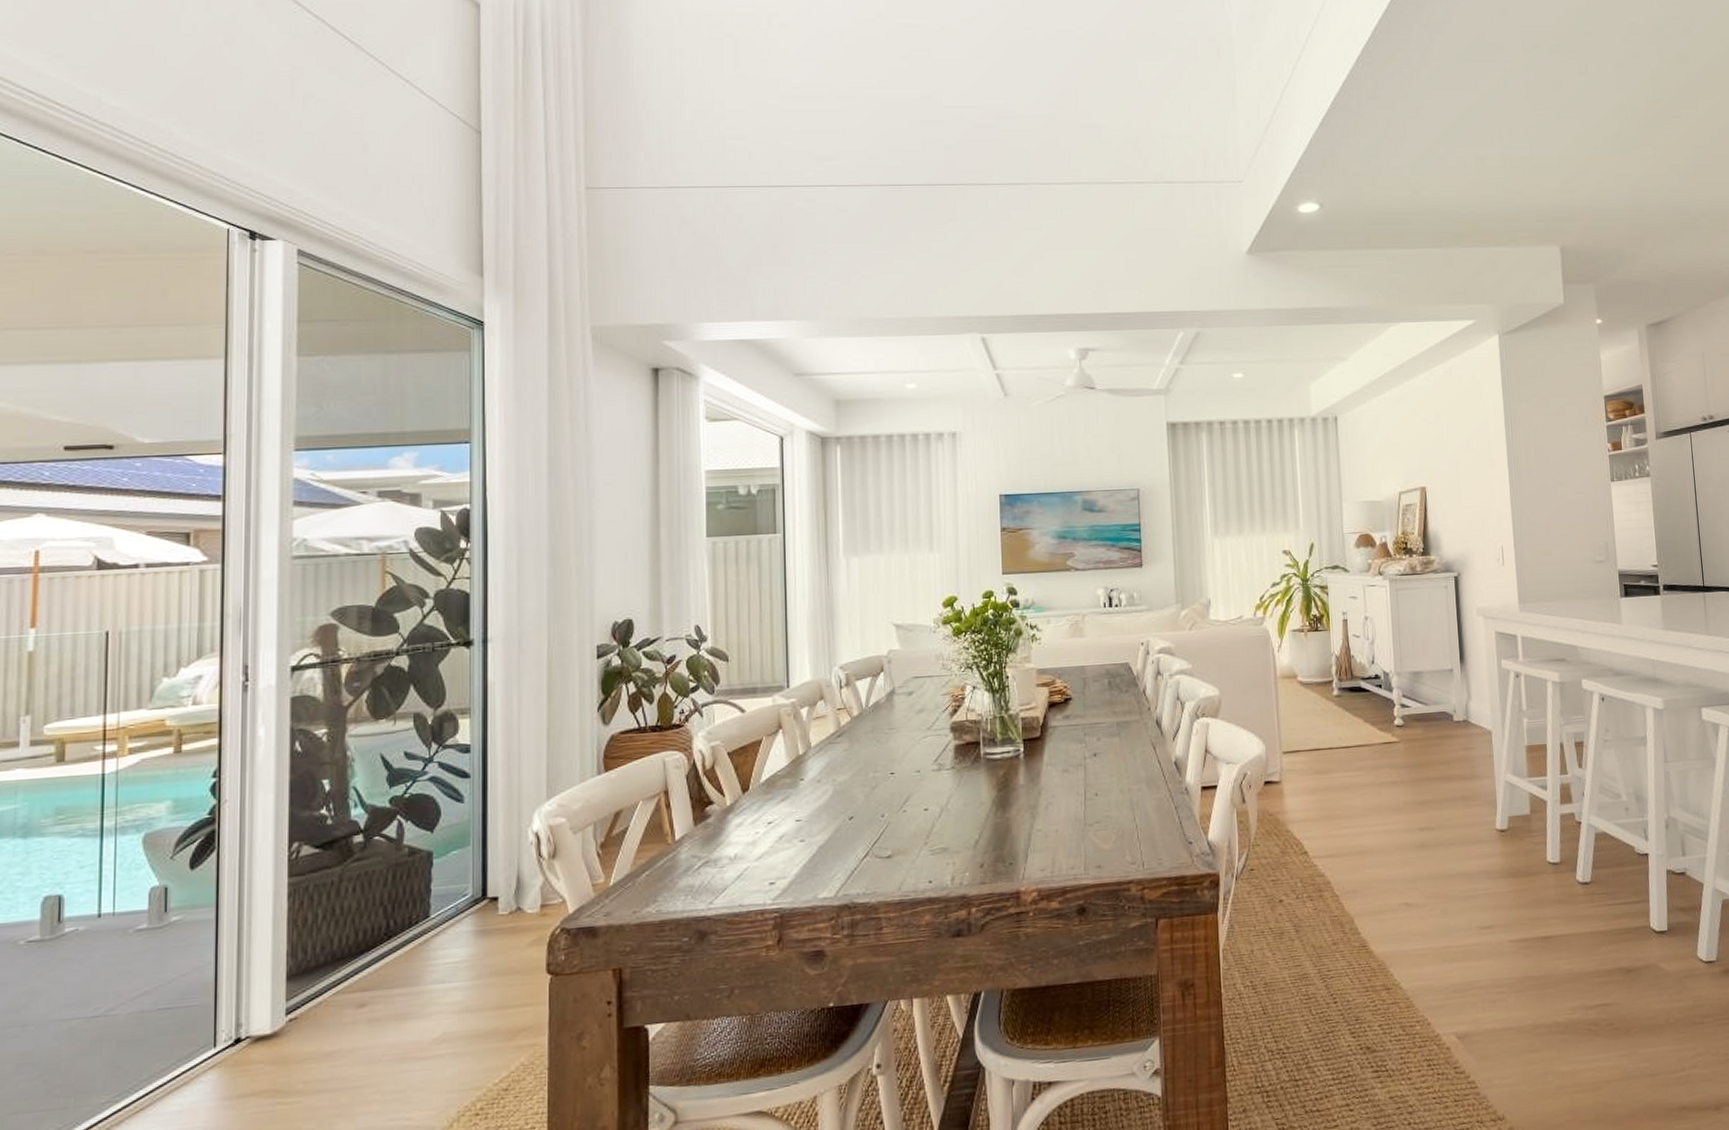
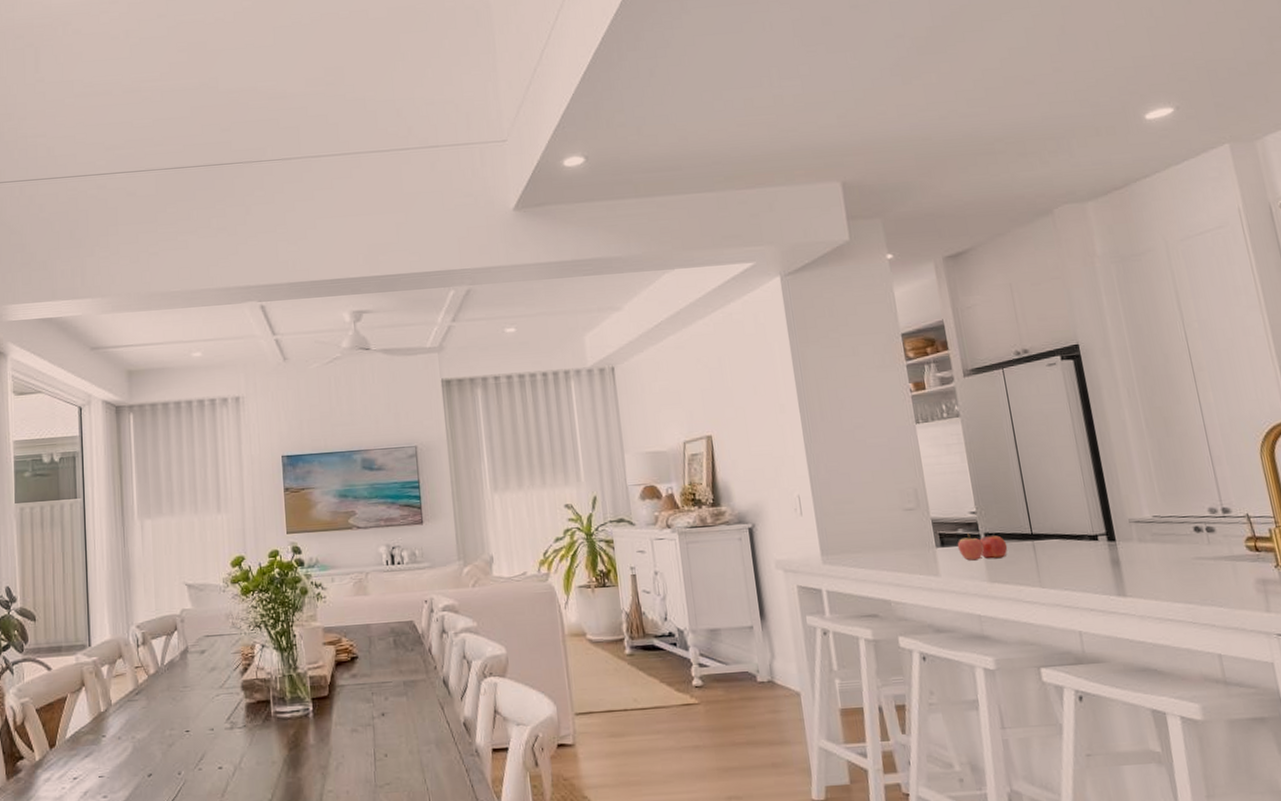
fruit: none [1639,584,1662,611] -> present [957,532,985,562]
fruit: none [1658,585,1682,609] -> present [979,533,1008,560]

